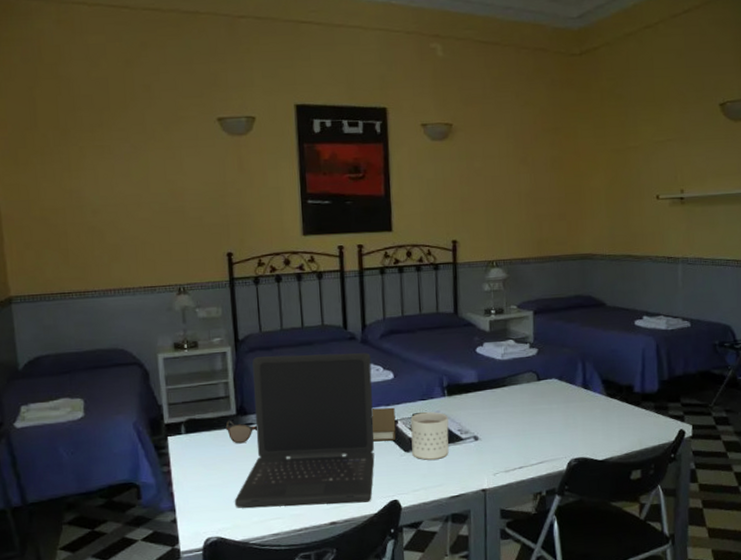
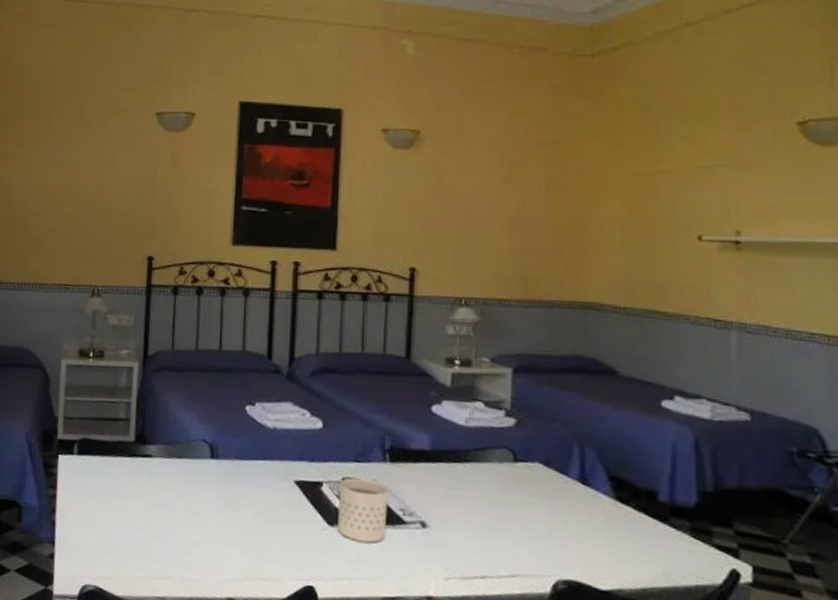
sunglasses: present [225,420,257,444] -> none [121,447,156,478]
laptop: present [234,353,375,508] -> none [119,378,297,582]
book: present [371,407,396,442] -> none [290,462,321,507]

